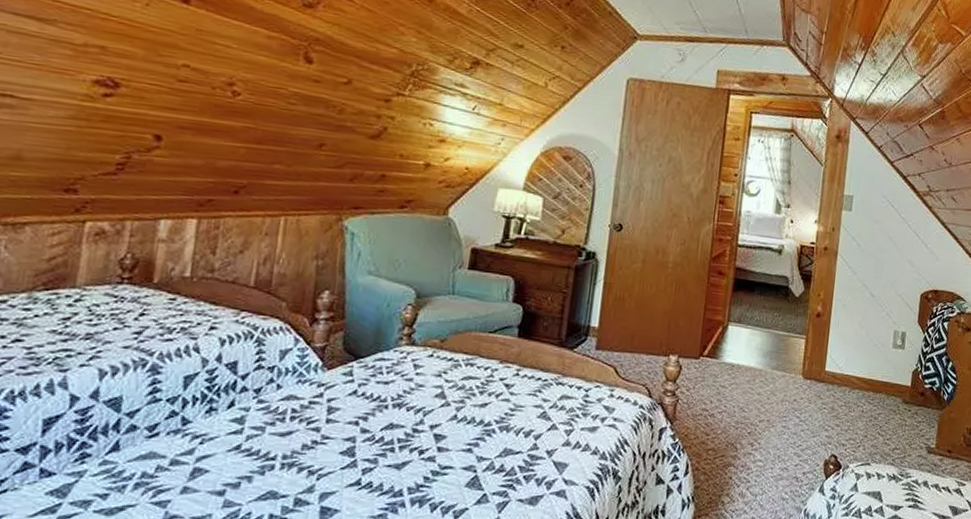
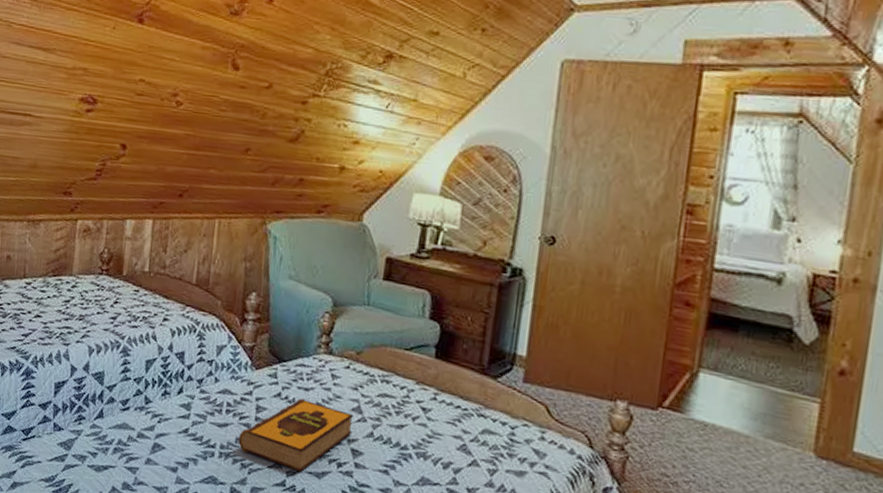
hardback book: none [305,392,437,467] -> present [238,398,353,472]

